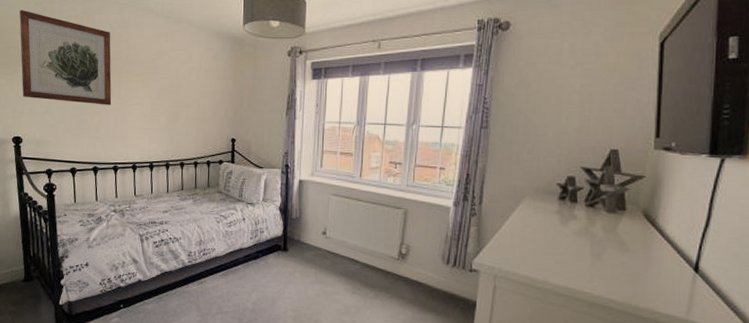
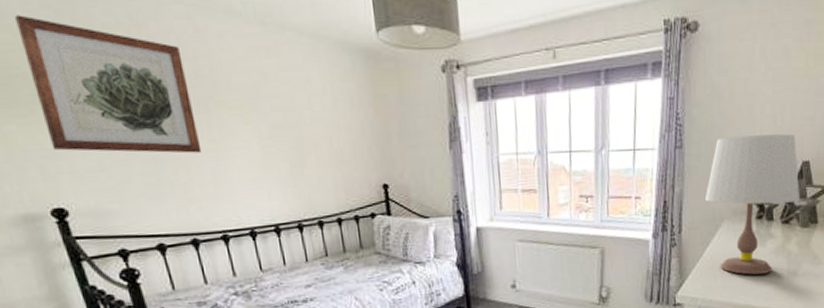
table lamp: none [507,122,606,253] -> present [704,134,799,275]

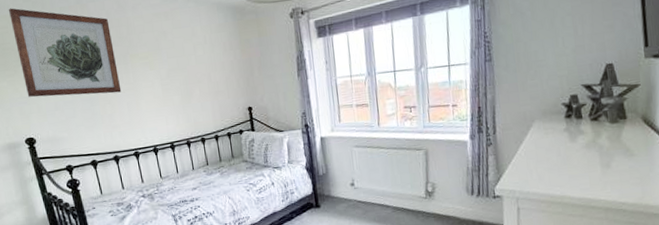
table lamp: present [704,134,799,275] -> none [515,41,606,168]

